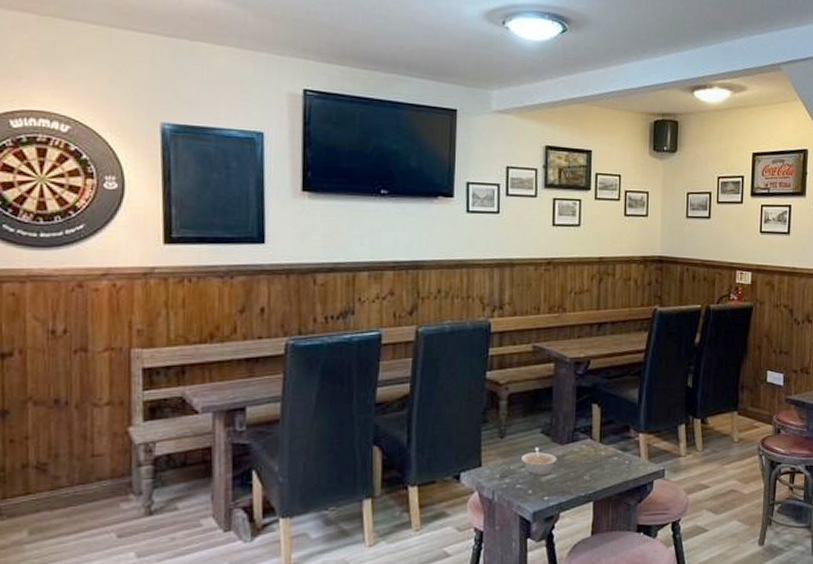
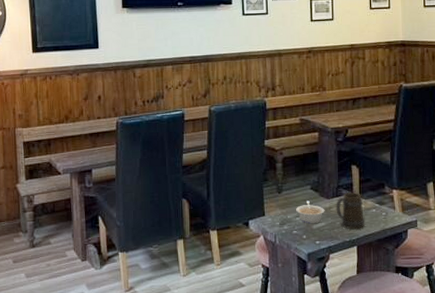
beer mug: none [570,437,605,482] -> present [336,193,365,230]

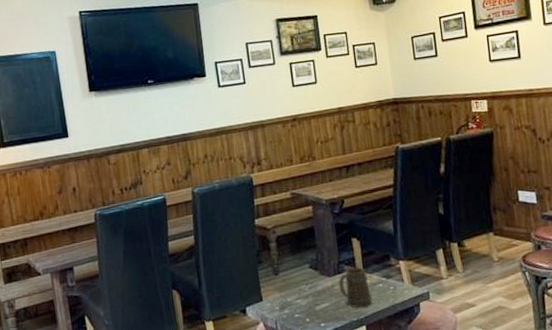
legume: present [296,200,325,224] -> none [295,280,328,306]

